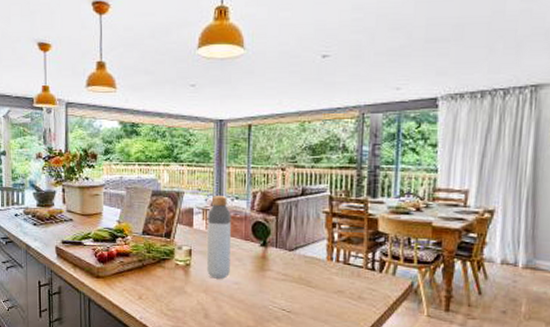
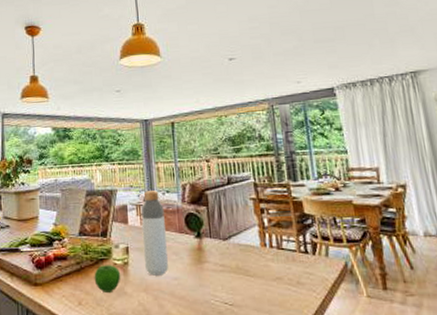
apple: none [155,264,182,291] -> present [94,265,121,294]

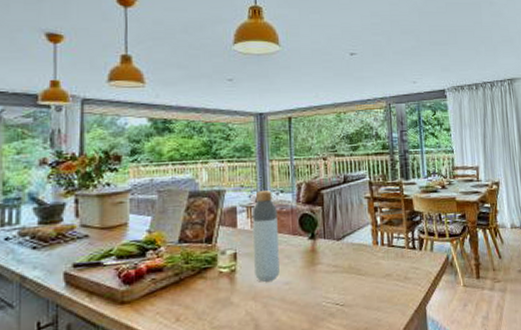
apple: present [94,265,121,294] -> none [195,273,227,306]

